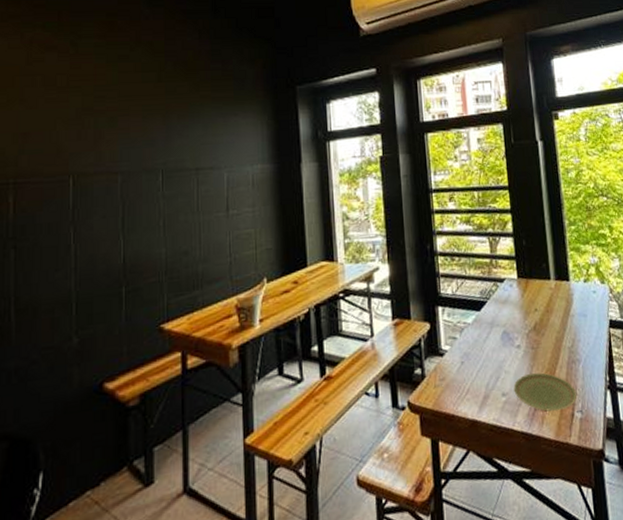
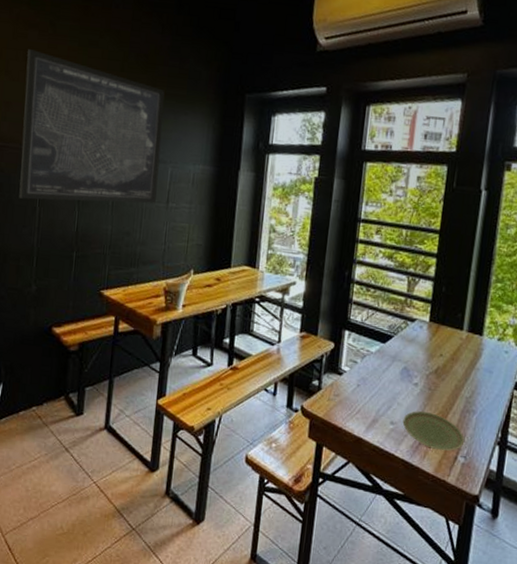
wall art: none [46,73,214,239] -> present [19,49,165,204]

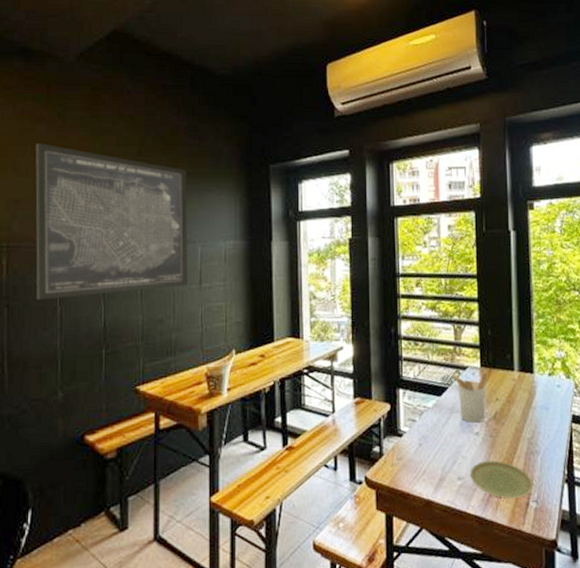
utensil holder: none [399,323,436,374] -> present [452,372,488,423]

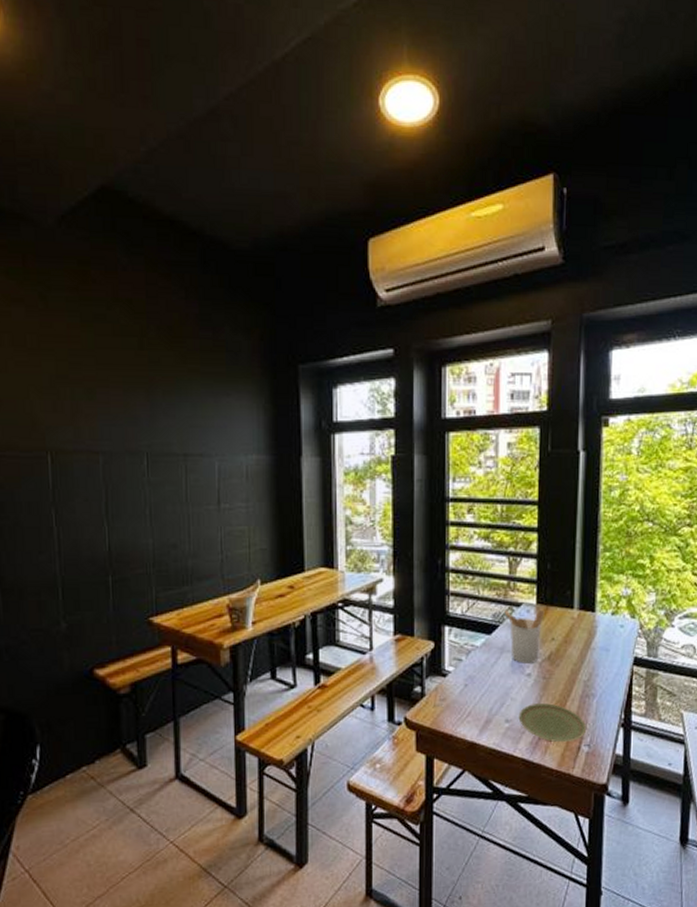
wall art: present [35,143,188,300] -> none [14,331,204,519]

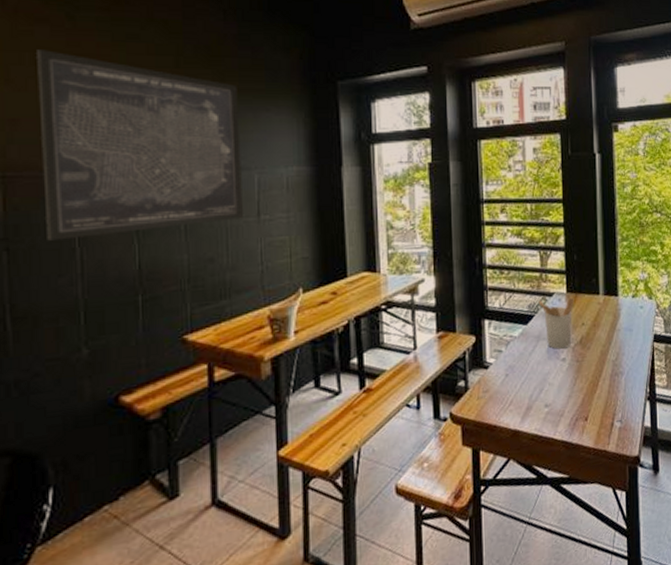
wall art: none [14,331,204,519] -> present [37,50,243,241]
plate: present [518,703,586,743] -> none [556,384,617,422]

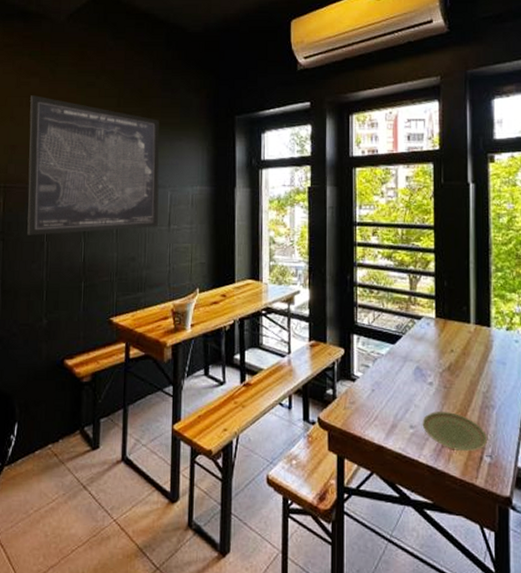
utensil holder: present [538,297,574,349] -> none [406,322,443,373]
plate: none [556,384,617,422] -> present [422,412,487,452]

